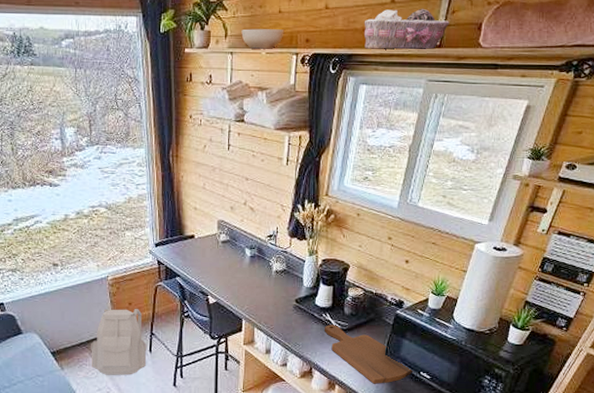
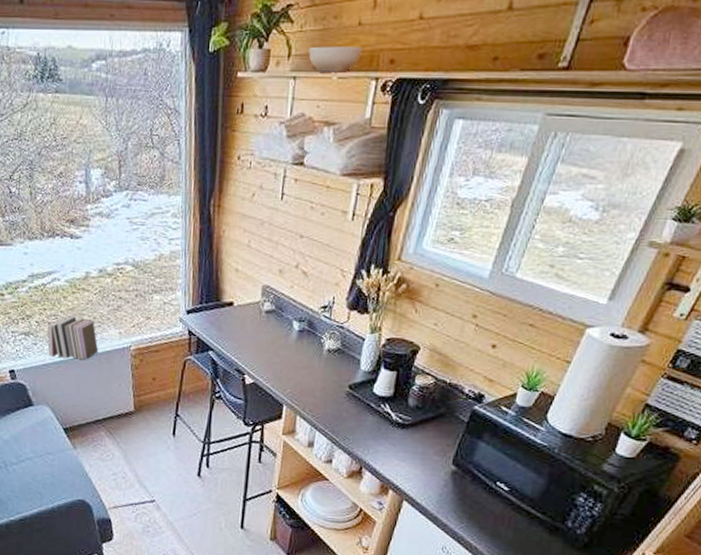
books: none [33,253,80,290] -> present [47,316,99,360]
backpack: present [91,308,147,375] -> none [106,383,170,461]
cutting board: present [325,325,414,384] -> none [381,417,488,493]
decorative basket: present [364,8,449,50] -> none [466,17,585,73]

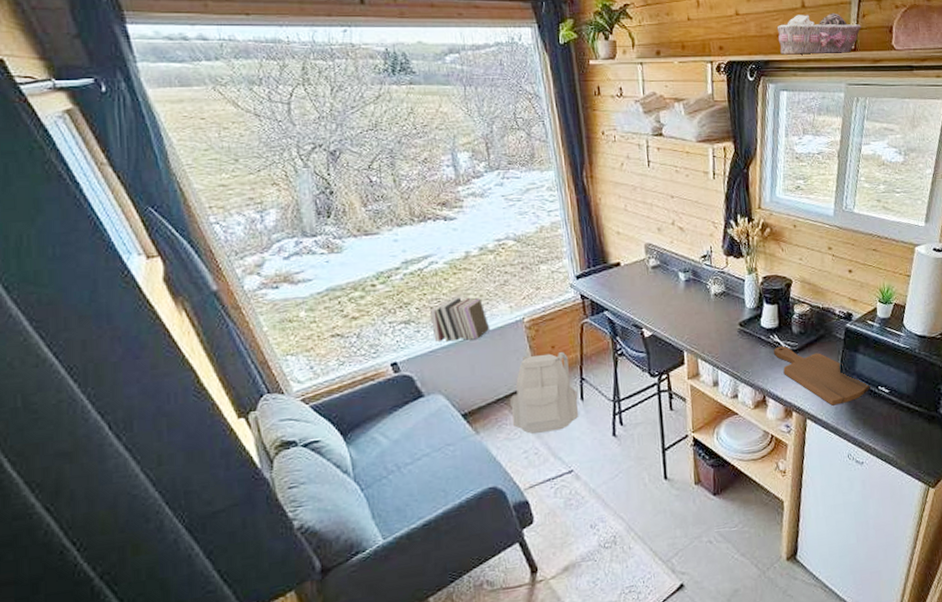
backpack: none [106,383,170,461] -> present [510,351,579,434]
bowl: present [308,46,364,73] -> none [649,37,696,58]
cutting board: none [381,417,488,493] -> present [774,346,871,406]
decorative basket: none [466,17,585,73] -> present [778,12,861,55]

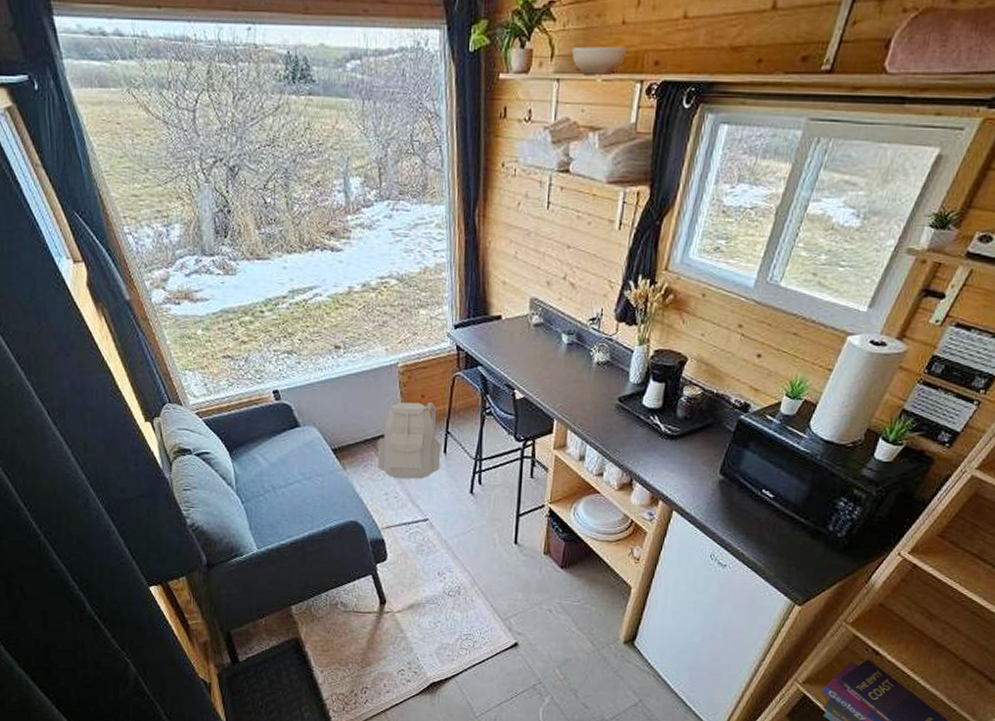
books: present [430,297,491,343] -> none [312,333,365,378]
bowl: none [649,37,696,58] -> present [572,46,628,75]
cutting board: present [774,346,871,406] -> none [651,429,754,502]
decorative basket: present [778,12,861,55] -> none [730,17,847,76]

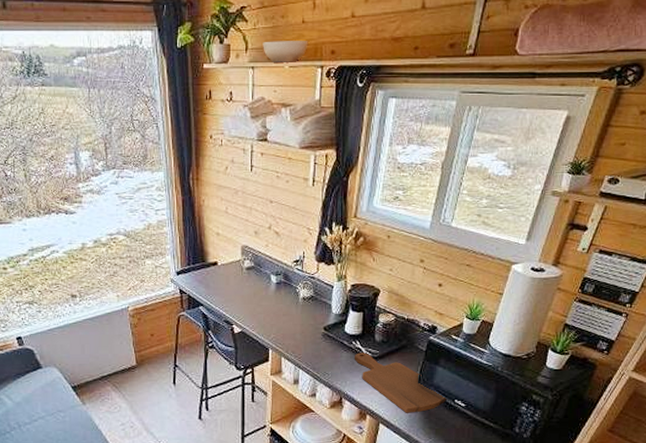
backpack: present [376,401,441,479] -> none [113,339,171,409]
cutting board: none [651,429,754,502] -> present [355,352,448,413]

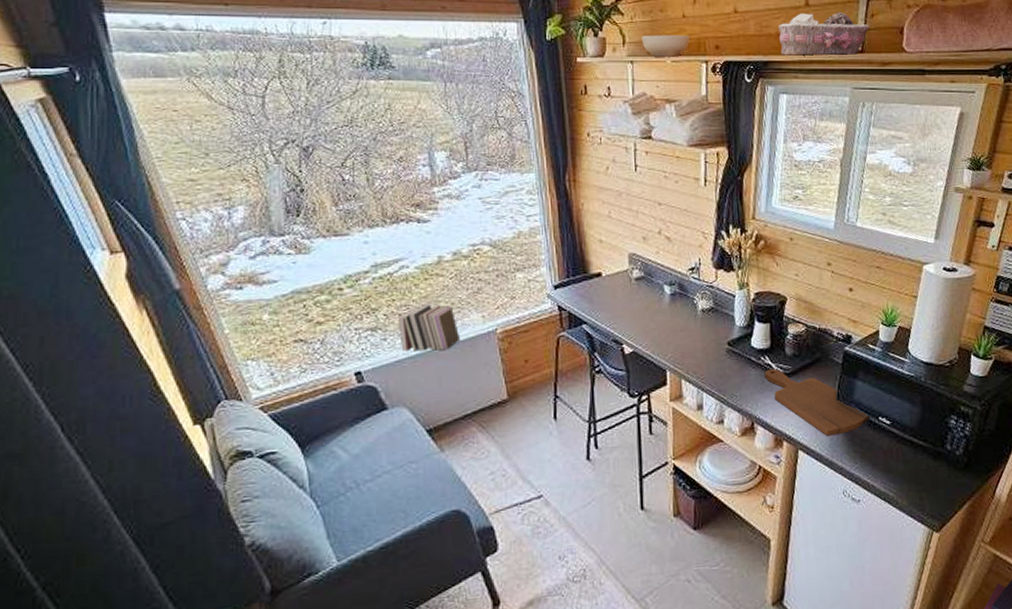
books: none [50,284,100,323] -> present [399,304,461,352]
decorative basket: none [393,14,484,60] -> present [779,12,870,56]

